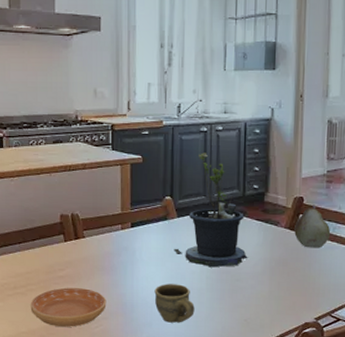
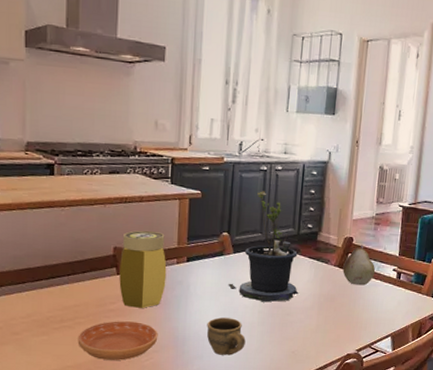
jar: none [67,198,112,275] -> present [119,231,167,308]

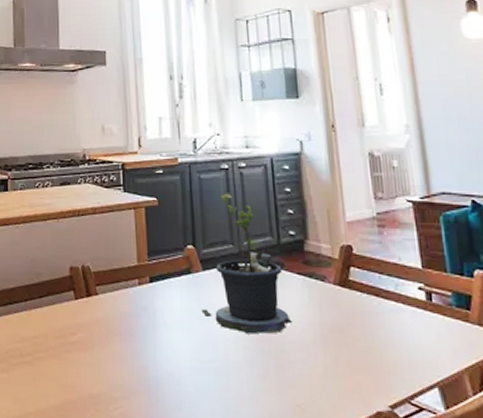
saucer: present [77,321,158,360] -> none [38,356,126,408]
jar: present [119,231,167,308] -> none [77,247,129,341]
cup: present [207,317,246,355] -> none [182,354,233,407]
fruit: present [342,245,376,286] -> none [346,255,394,311]

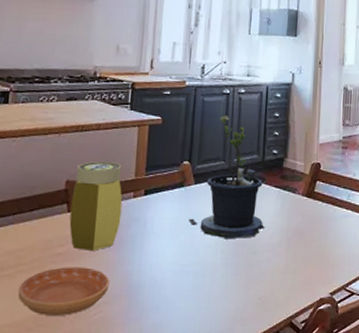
saucer: none [38,356,126,408] -> present [18,267,110,316]
jar: none [77,247,129,341] -> present [69,161,123,251]

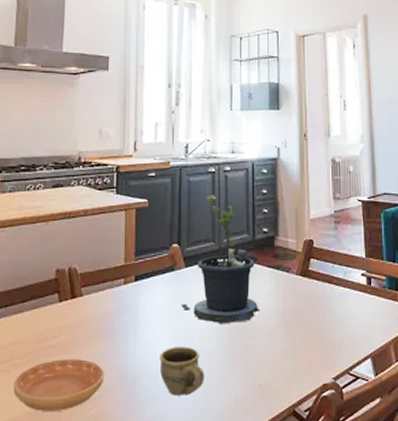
jar: present [69,161,123,251] -> none [61,249,113,341]
cup: none [164,259,208,305] -> present [159,347,205,396]

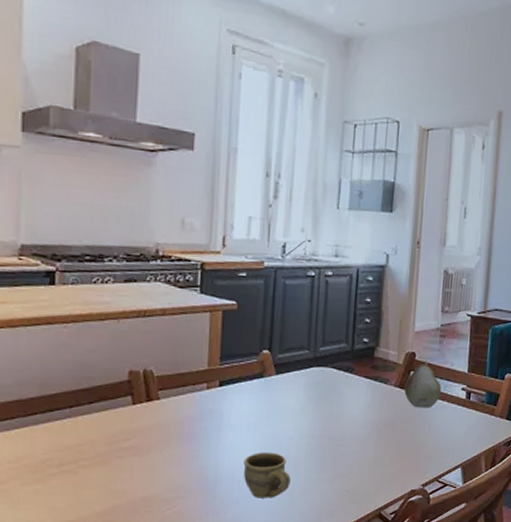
saucer: present [13,359,105,411] -> none [81,462,184,511]
potted plant: present [181,195,260,324] -> none [269,300,354,432]
fruit: none [306,247,343,296] -> present [404,361,442,408]

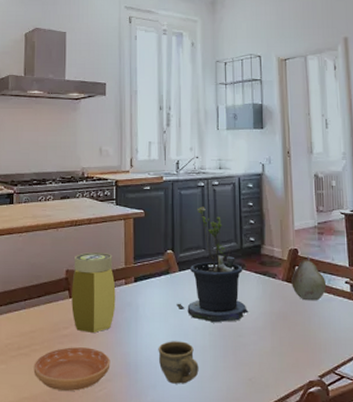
saucer: none [81,462,184,511] -> present [33,347,110,391]
jar: none [135,350,195,444] -> present [71,252,116,333]
potted plant: none [269,300,354,432] -> present [176,206,249,323]

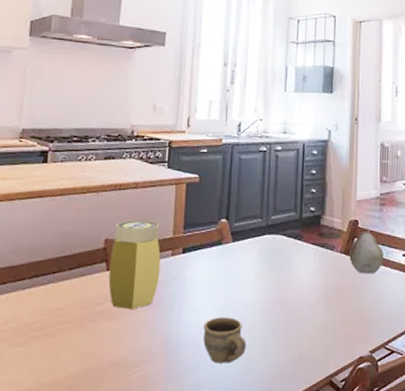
saucer: present [33,347,110,391] -> none [58,325,149,374]
potted plant: present [176,206,249,323] -> none [227,173,303,298]

